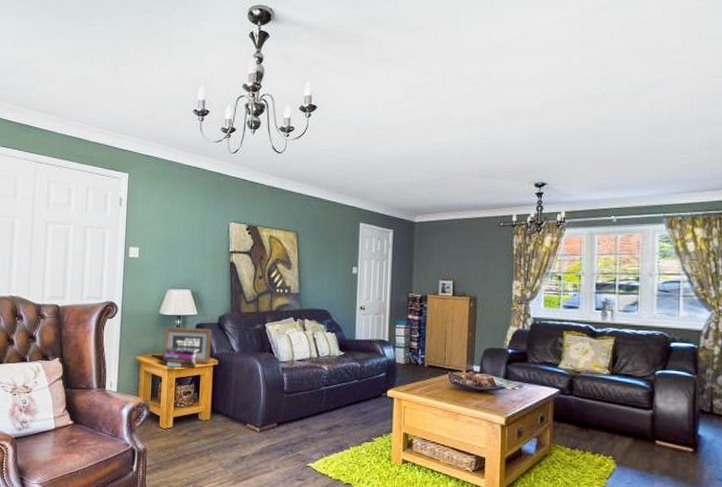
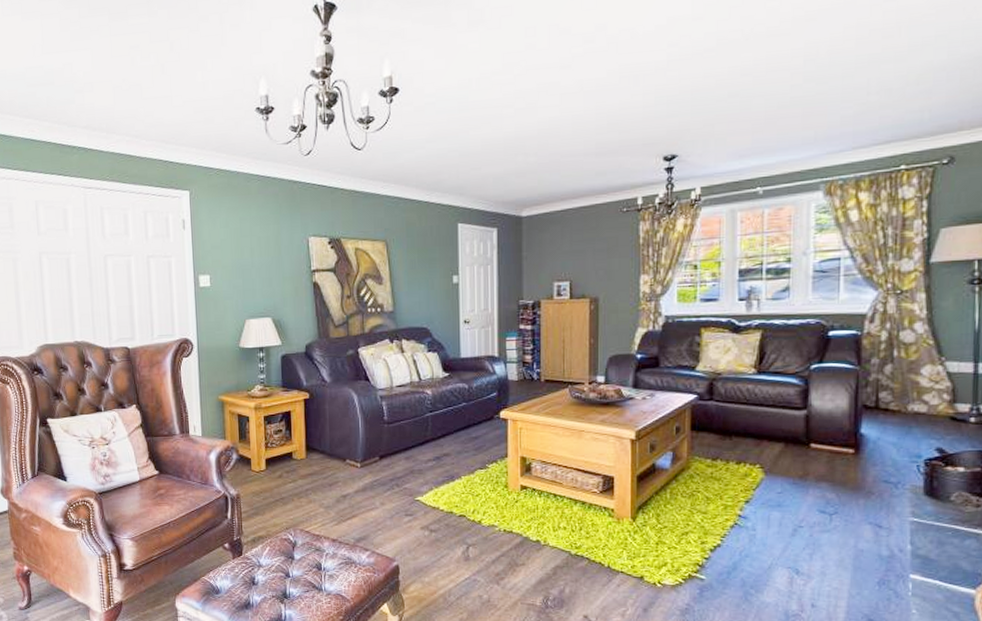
picture frame: present [163,327,211,363] -> none [246,360,300,399]
books: present [163,347,199,368] -> none [248,382,287,405]

